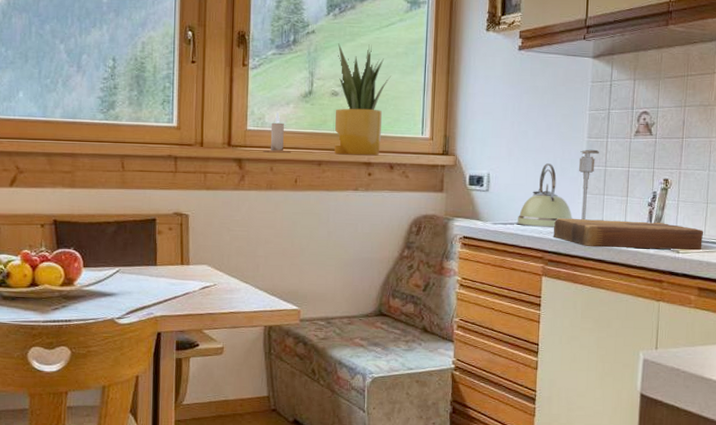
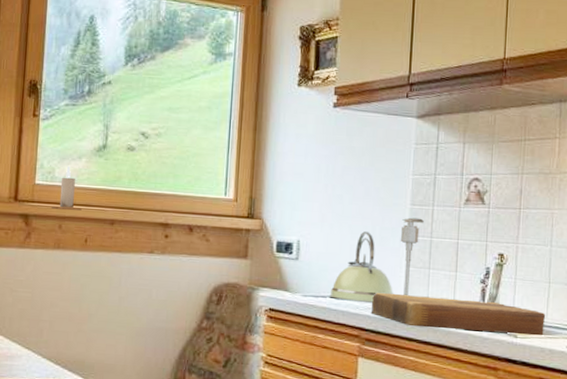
planter: present [333,43,392,156] -> none [128,95,194,217]

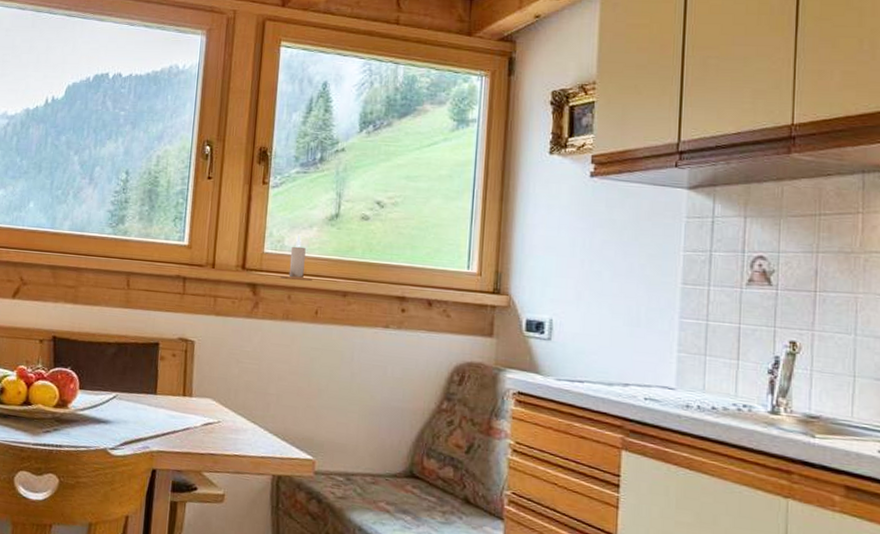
kettle: present [329,231,393,304] -> none [587,312,662,392]
cutting board: present [370,292,546,336] -> none [635,379,851,438]
soap dispenser: present [400,217,424,296] -> none [669,297,698,385]

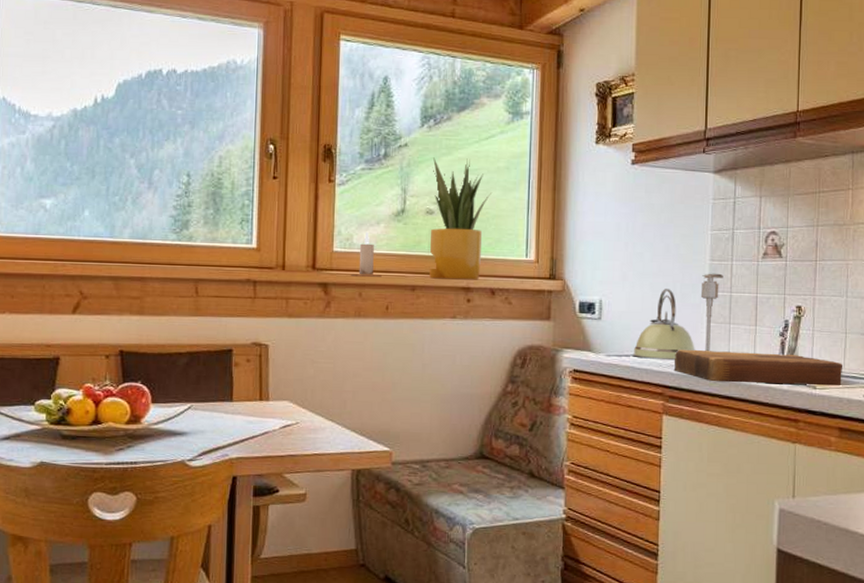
planter: none [361,163,433,290] -> present [428,157,493,280]
kettle: none [587,312,662,392] -> present [633,289,695,361]
cutting board: none [635,379,851,438] -> present [673,349,843,386]
soap dispenser: none [669,297,698,385] -> present [700,273,723,352]

